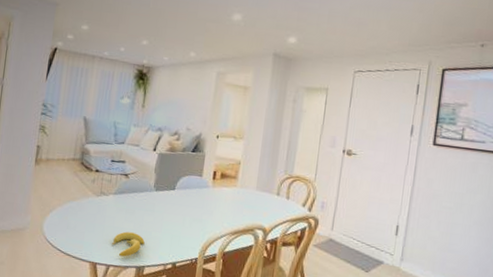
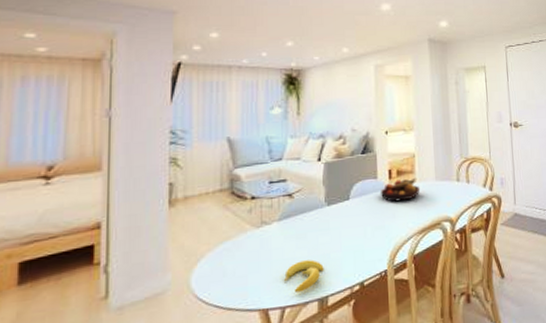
fruit bowl: none [202,182,241,202] -> present [380,177,421,202]

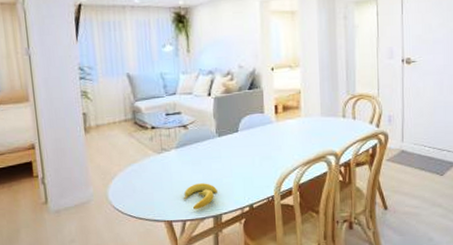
fruit bowl: present [380,177,421,202] -> none [266,113,306,135]

